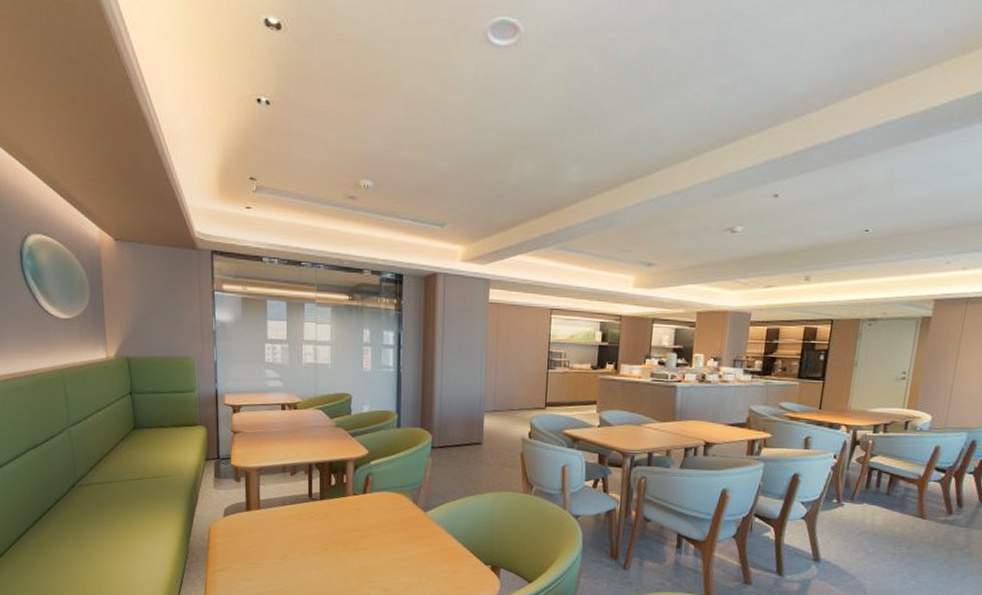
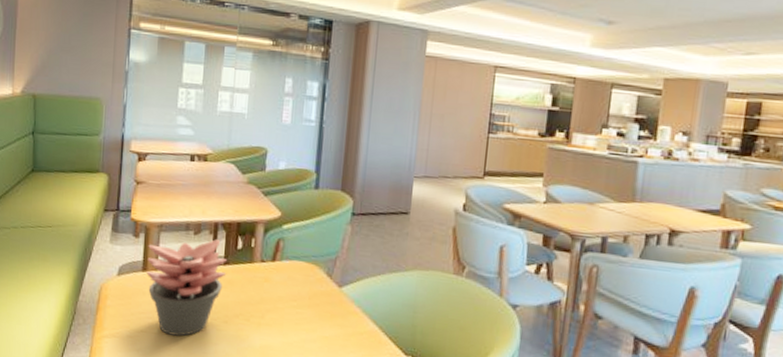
succulent plant: none [249,478,324,565] -> present [146,239,228,337]

